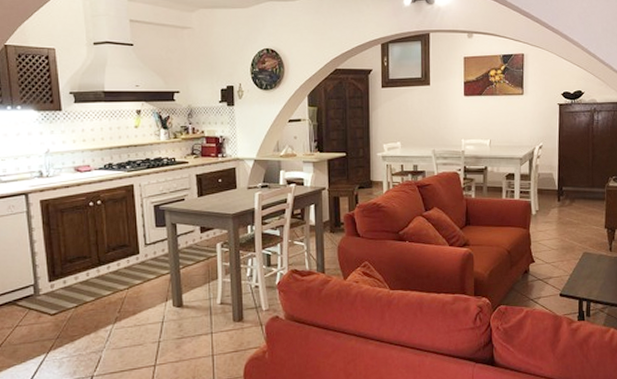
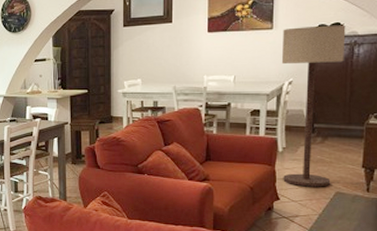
floor lamp: none [532,93,587,249] -> present [281,25,346,187]

